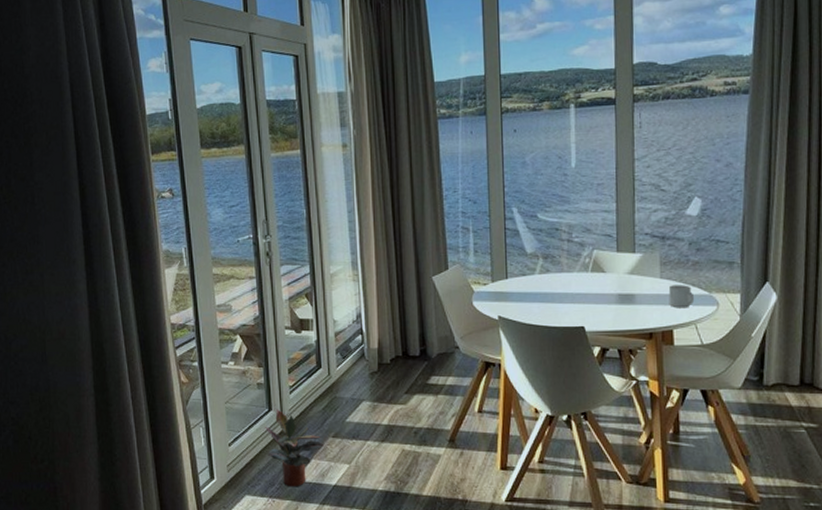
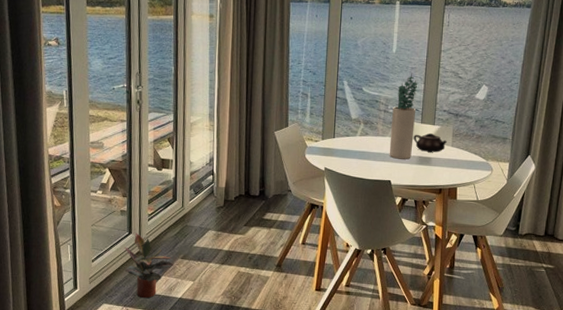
vase: none [578,190,609,299] -> present [389,72,418,160]
teapot: none [609,264,653,289] -> present [414,133,447,153]
cup: present [668,285,695,308] -> none [456,152,476,171]

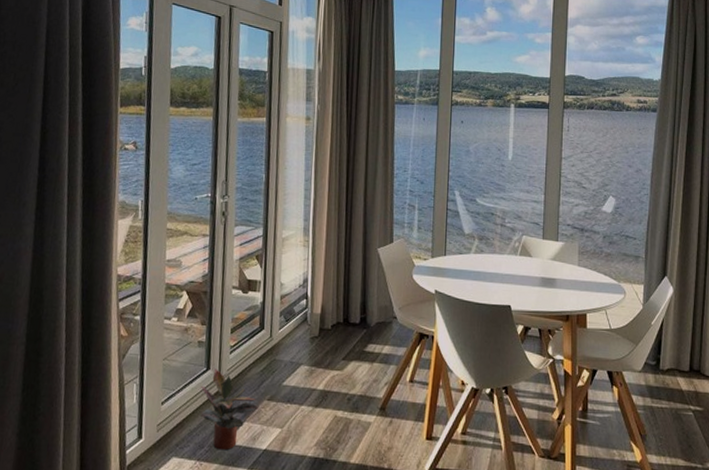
vase: present [389,72,418,160] -> none [508,182,538,281]
teapot: present [414,133,447,153] -> none [535,251,572,274]

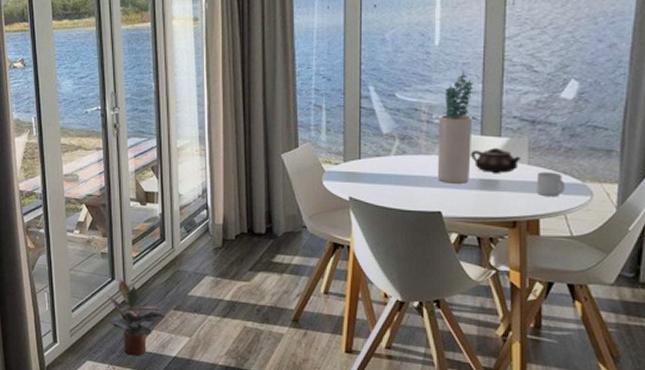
vase: none [508,182,538,281] -> present [437,69,474,184]
teapot: none [535,251,572,274] -> present [471,148,520,174]
cup: none [584,273,606,295] -> present [536,172,566,197]

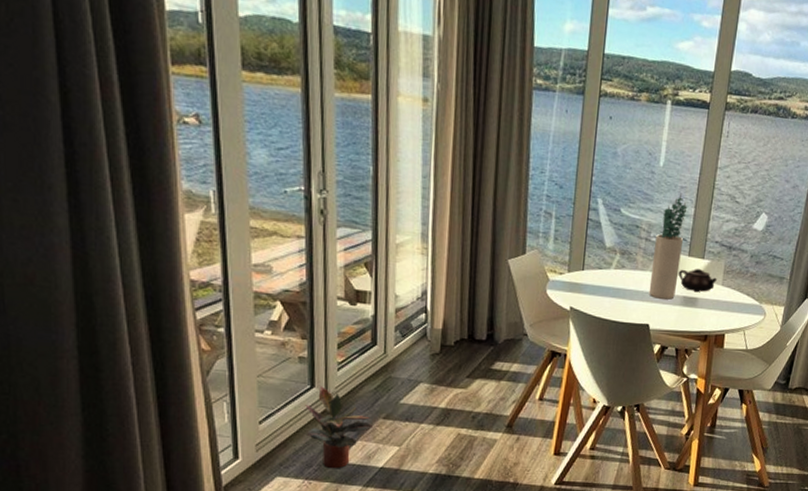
cup: present [536,172,566,197] -> none [725,293,748,315]

